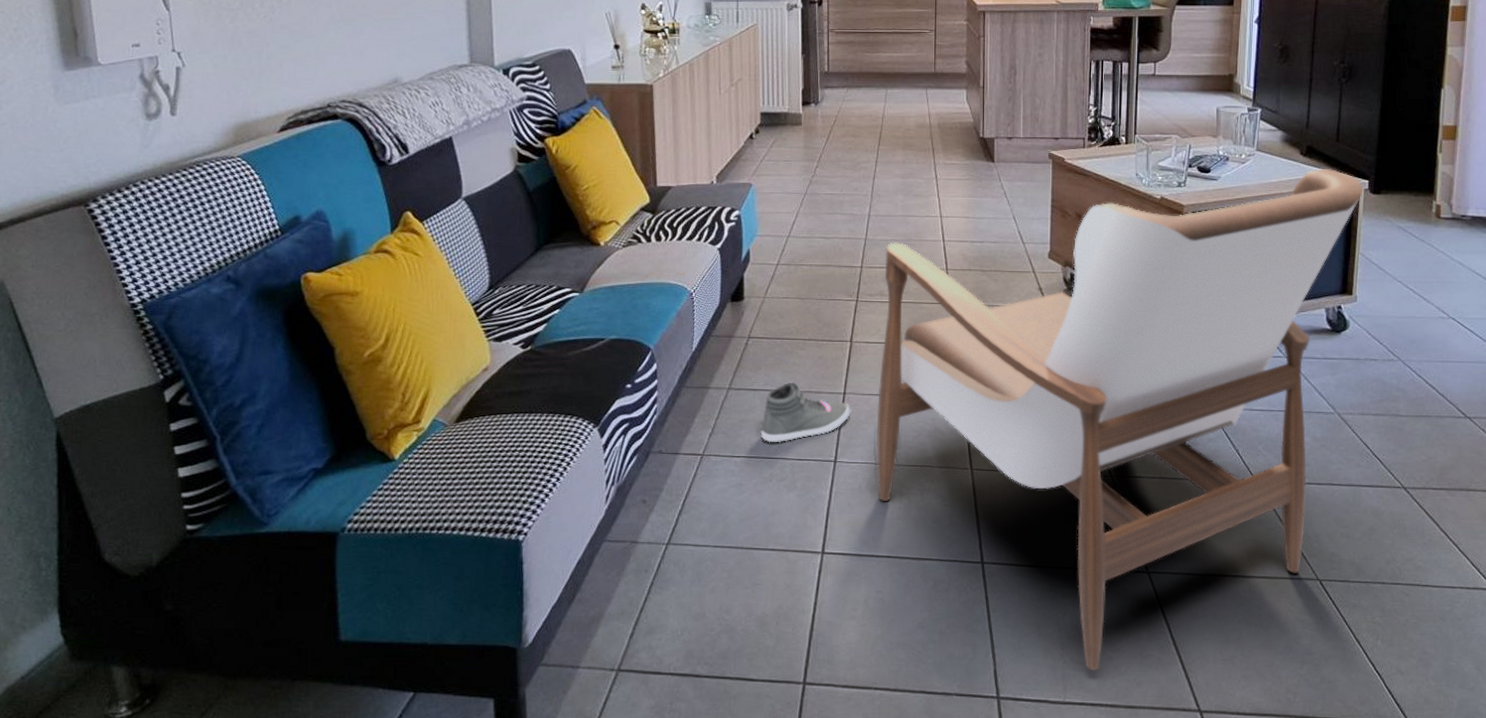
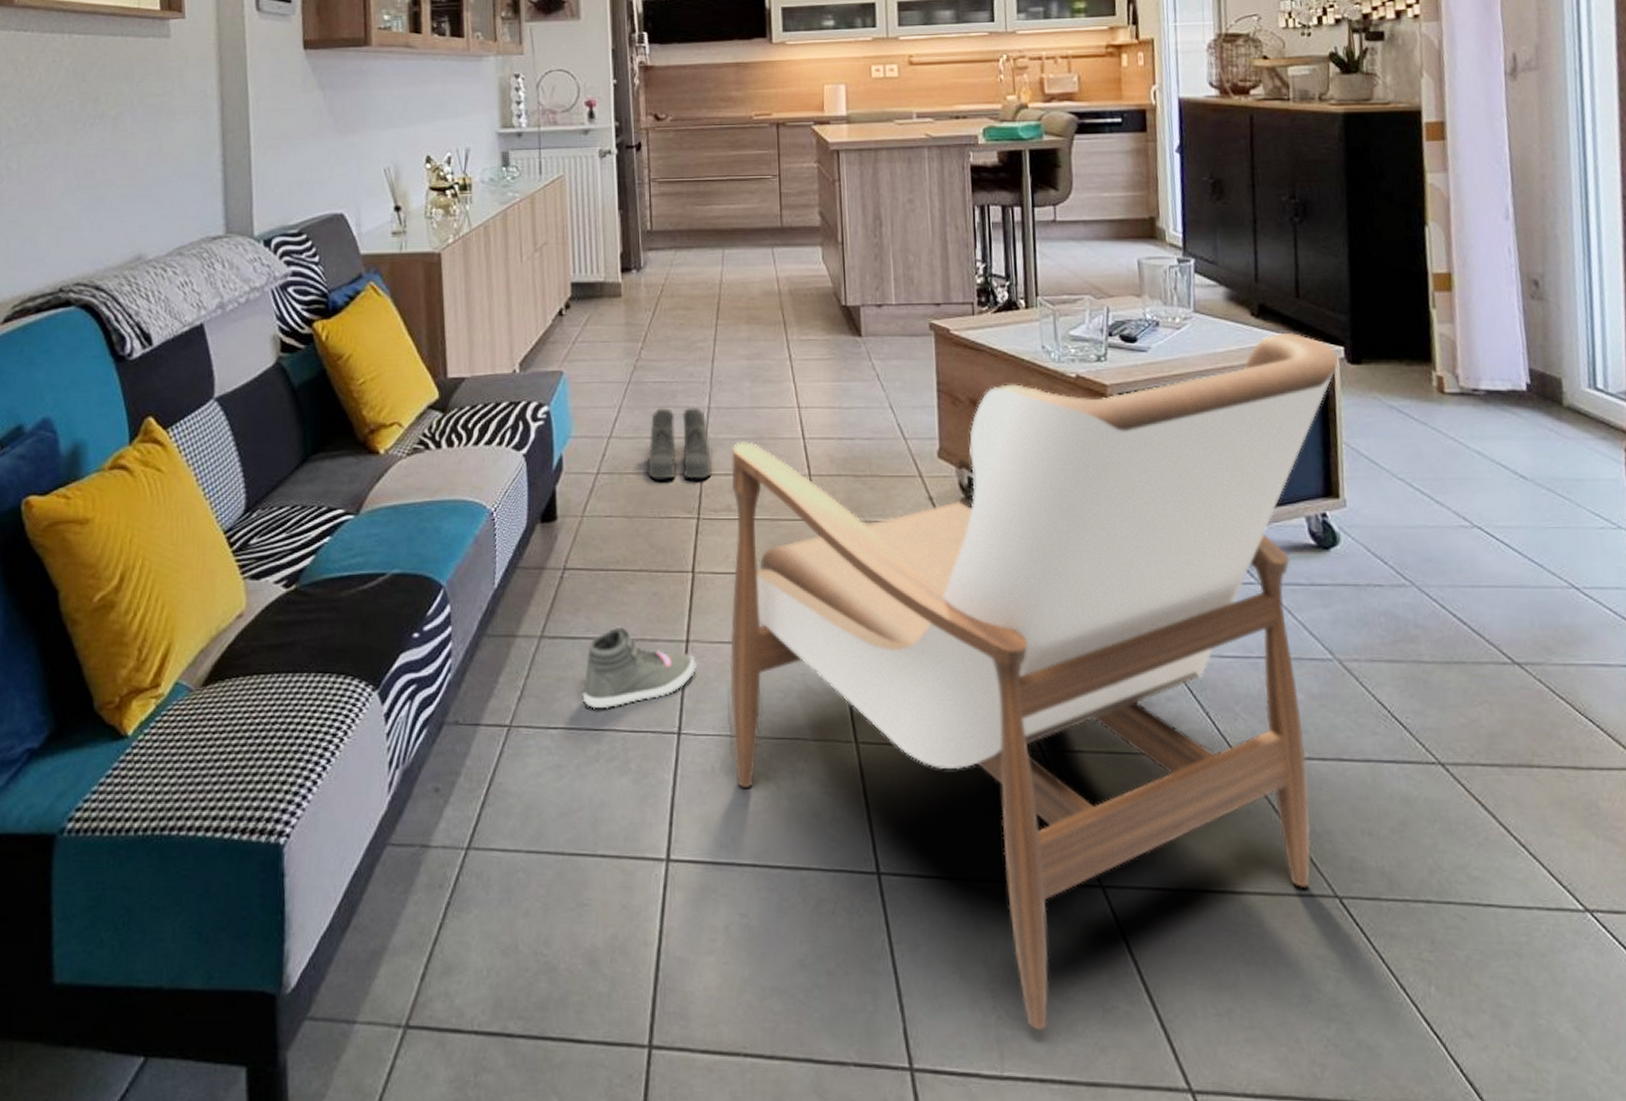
boots: none [818,214,869,271] -> present [647,406,711,479]

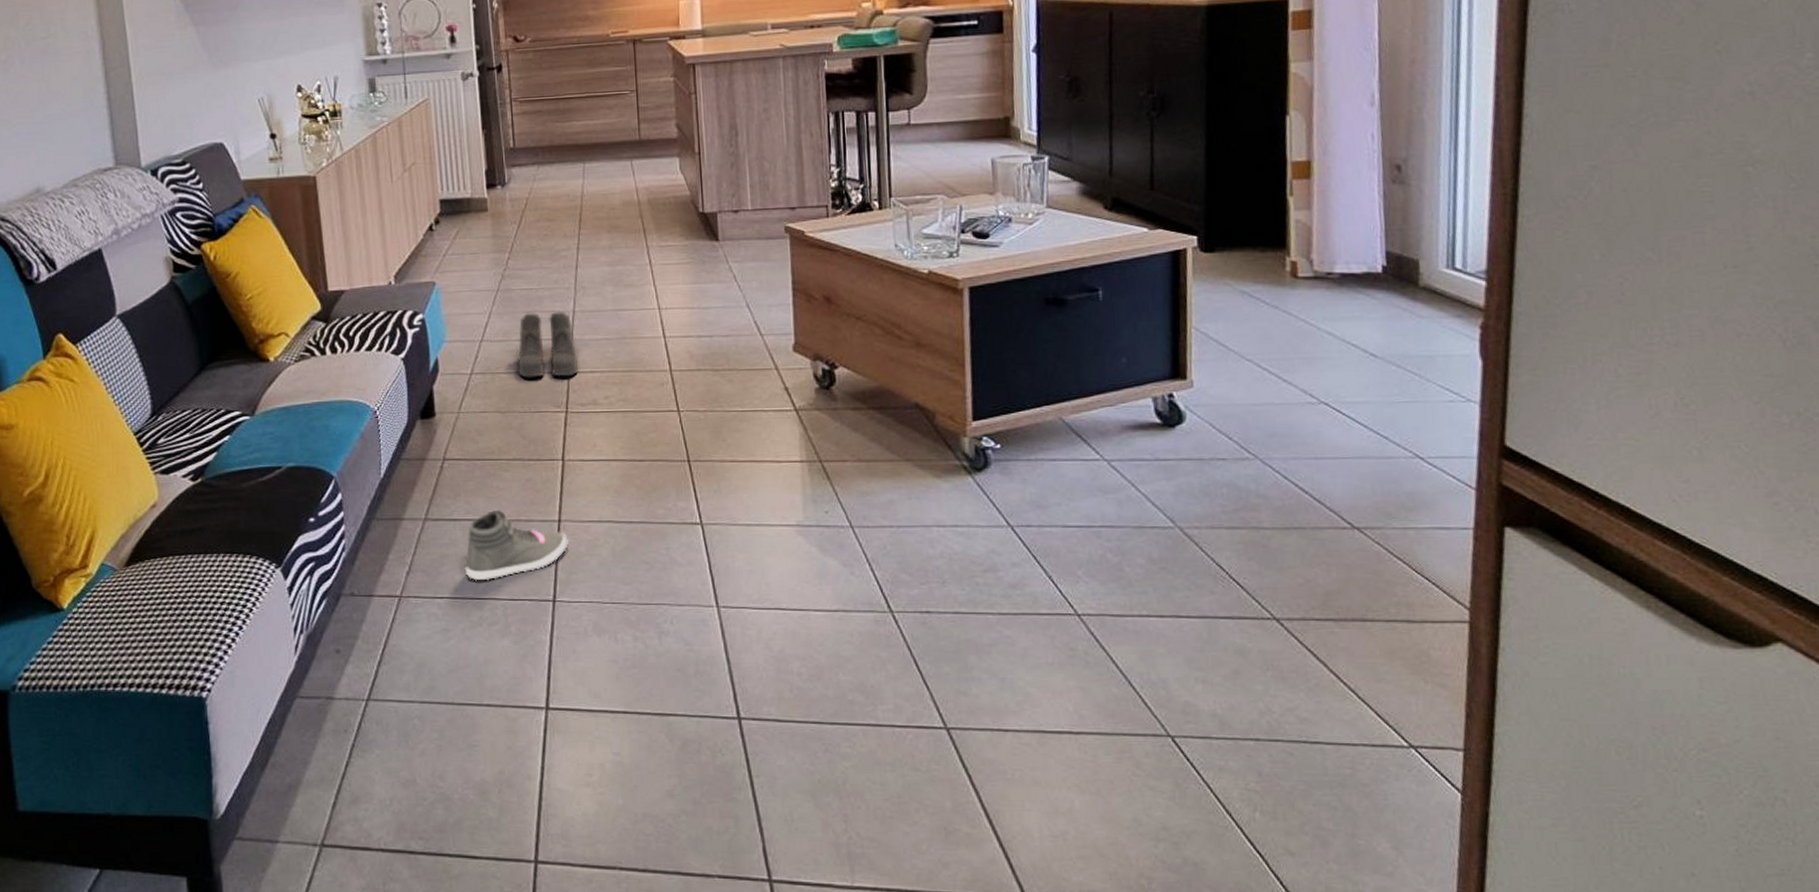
armchair: present [729,332,1339,1032] -> none [596,224,1191,850]

